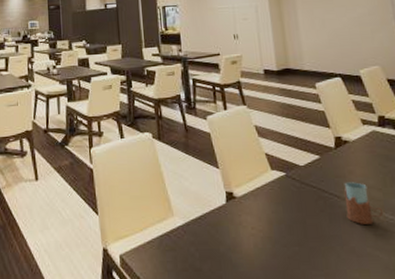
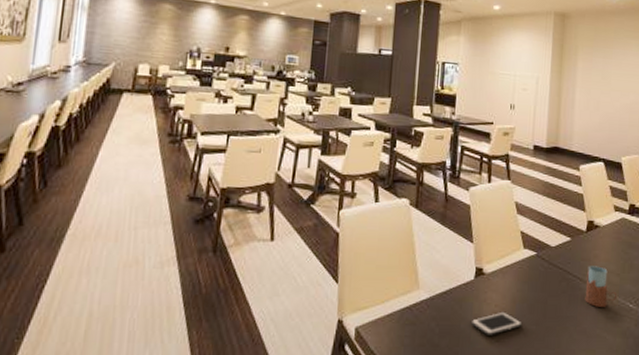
cell phone: none [229,234,284,258] -> present [470,311,523,335]

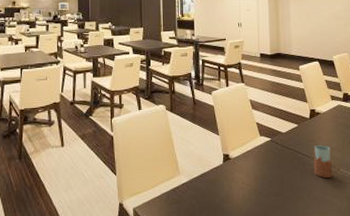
cell phone: present [470,311,523,335] -> none [223,187,265,207]

